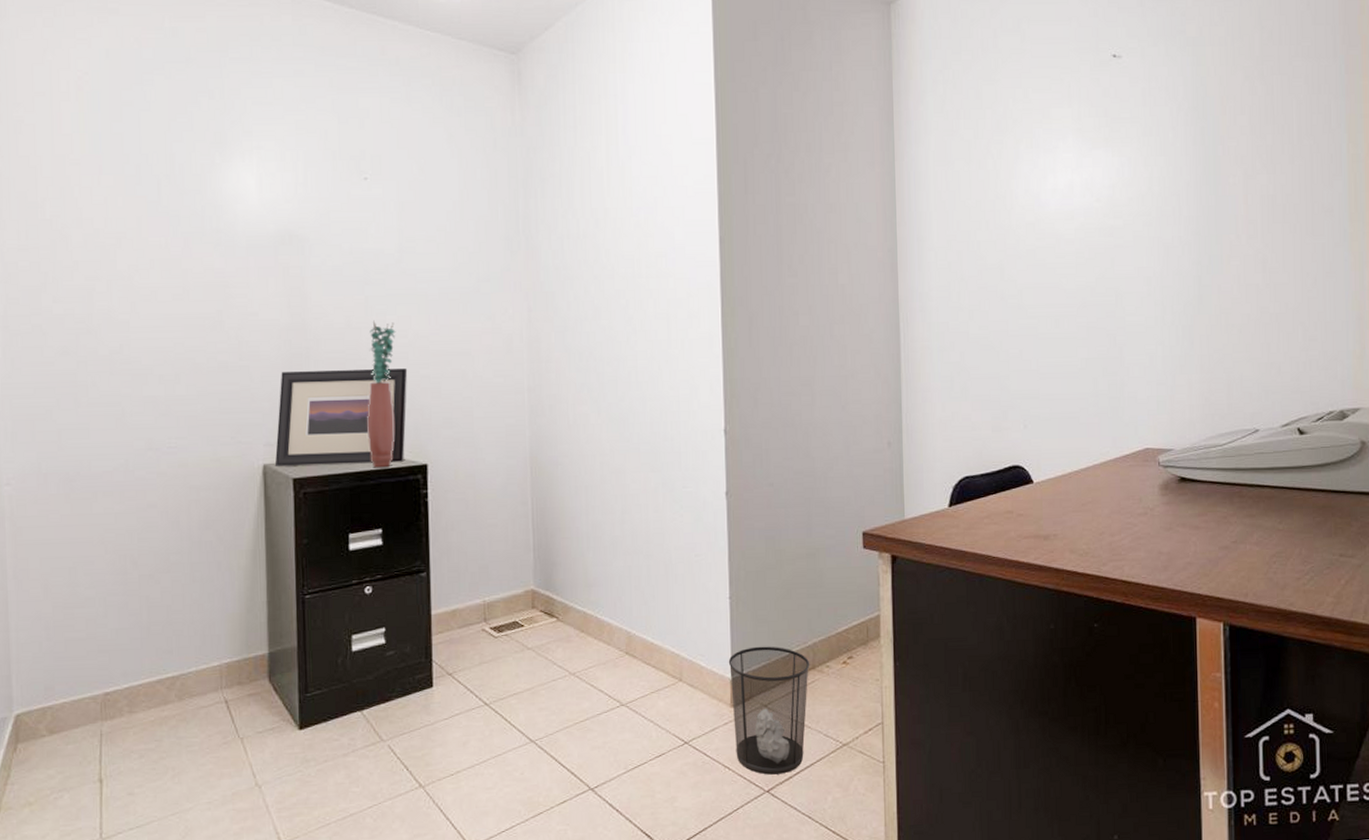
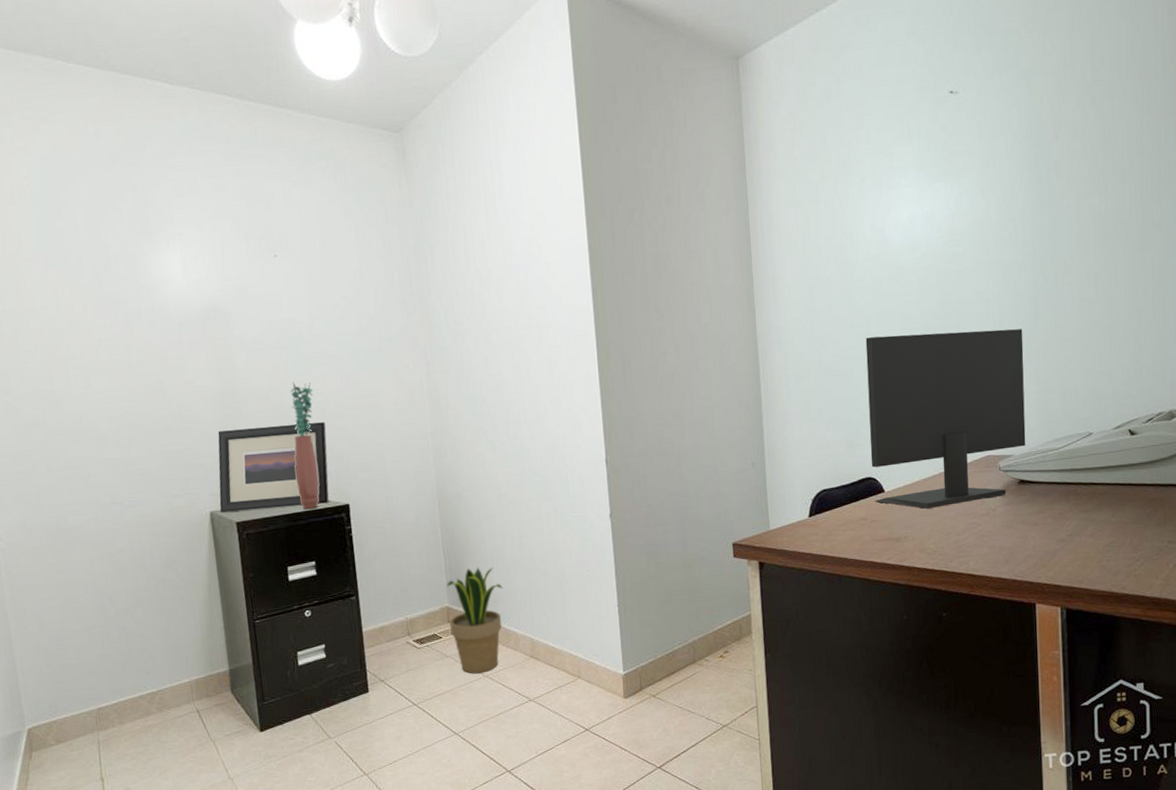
potted plant: none [533,545,599,671] -> present [446,567,503,674]
waste bin: present [728,646,810,775] -> none [619,645,691,754]
computer monitor: none [1017,310,1188,505] -> present [865,329,1026,509]

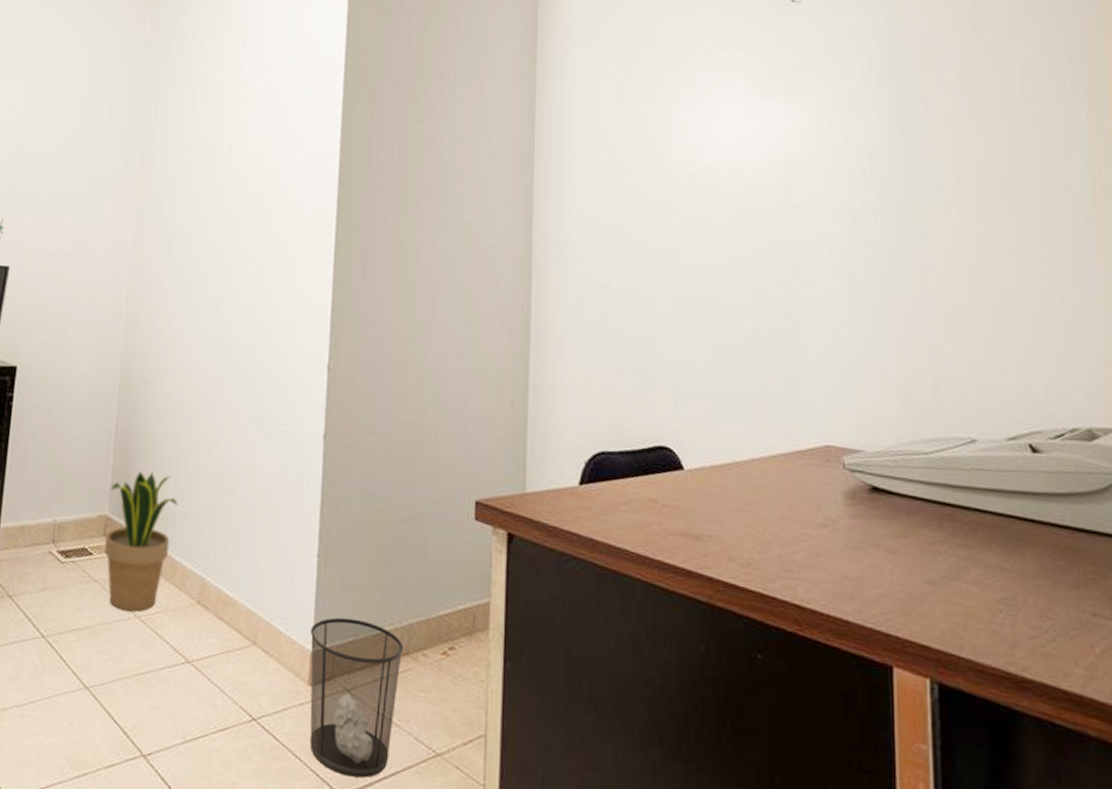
waste bin: none [619,645,691,754] -> present [309,617,404,778]
computer monitor: present [865,329,1026,509] -> none [667,269,882,504]

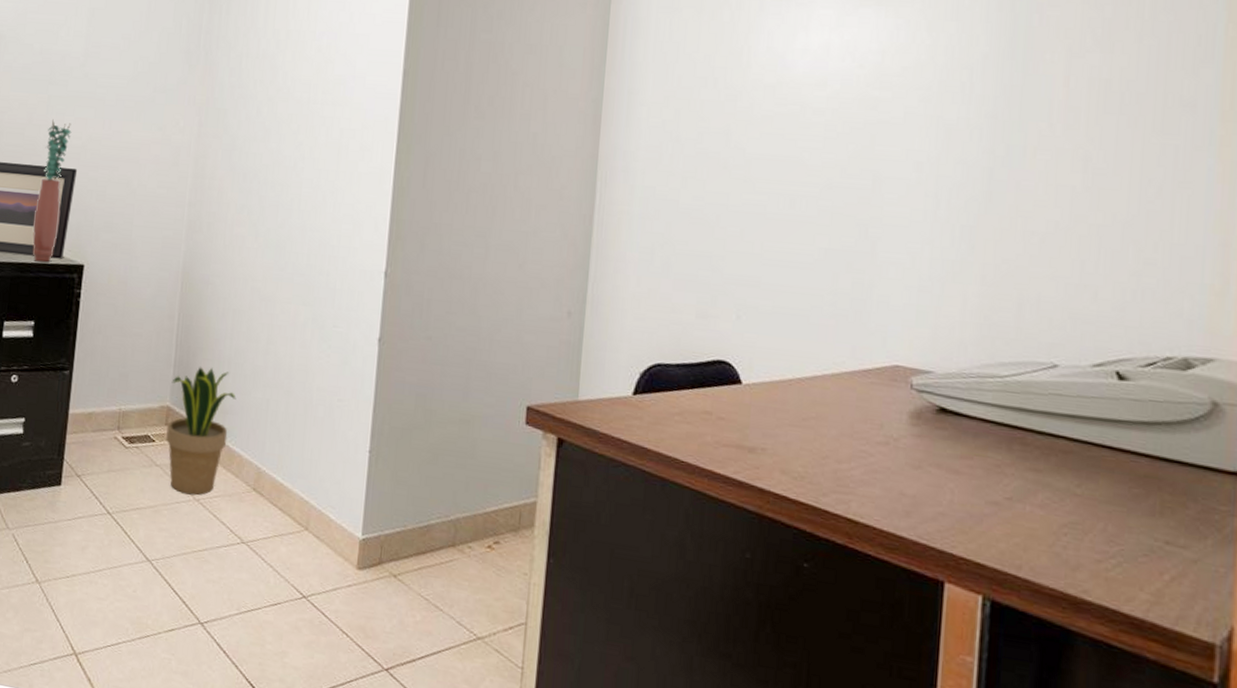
waste bin: present [309,617,404,778] -> none [356,509,450,655]

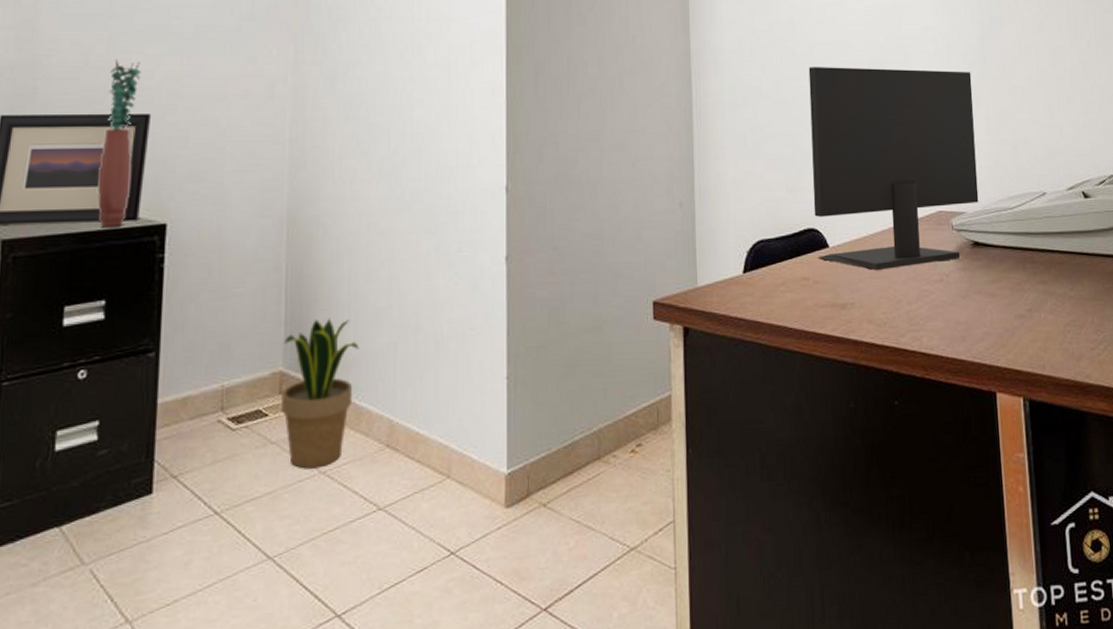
computer monitor: none [724,184,967,424] -> present [808,67,979,271]

